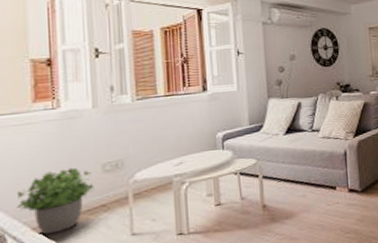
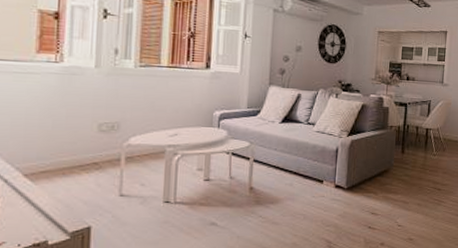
potted plant: present [16,167,94,235] -> none [11,122,89,183]

